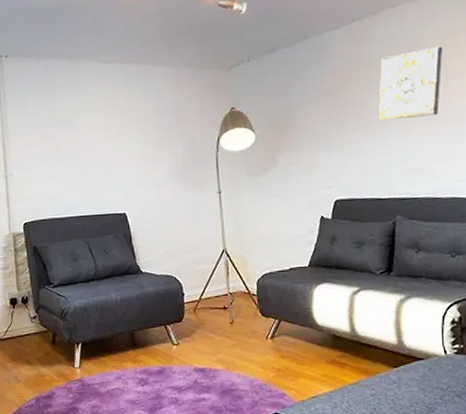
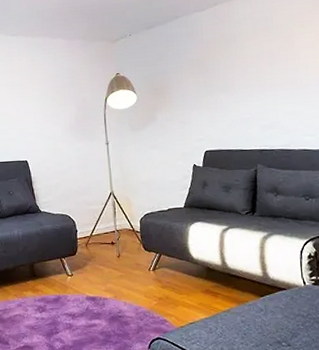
wall art: present [377,46,442,120] -> none [238,25,290,85]

